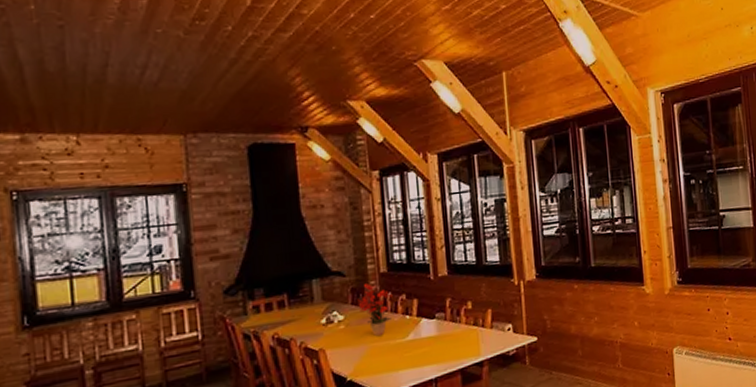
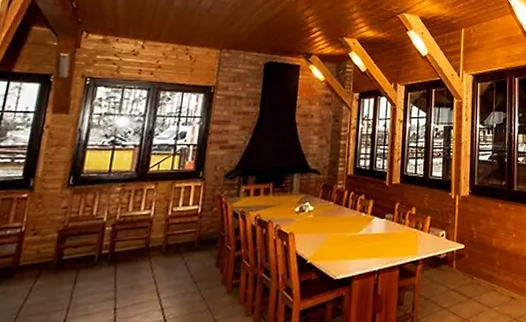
potted flower: present [357,282,393,337] -> none [326,181,354,228]

